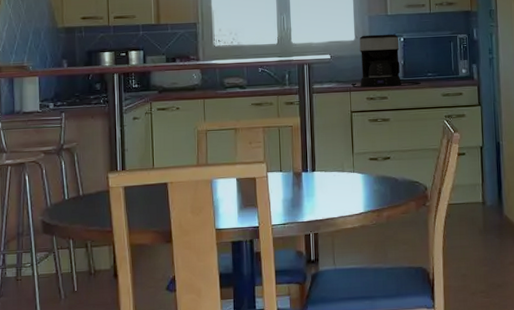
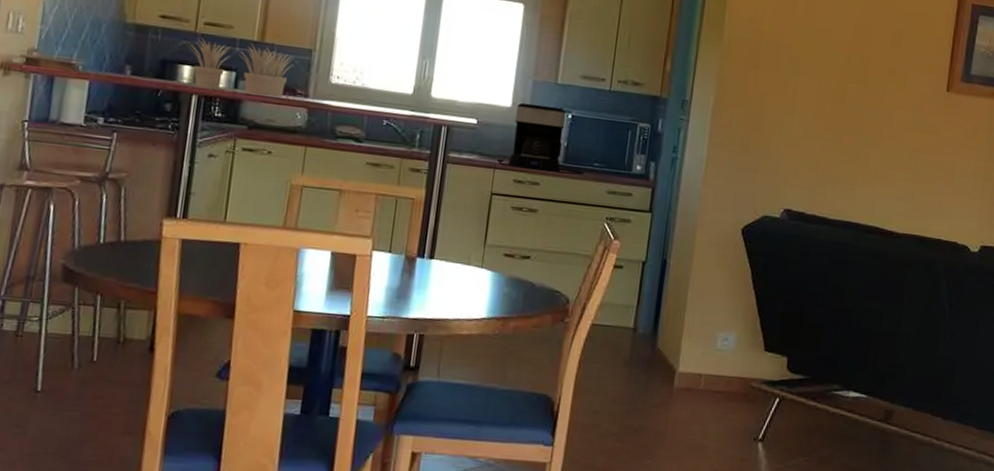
plant: none [105,26,185,67] -> present [189,37,294,97]

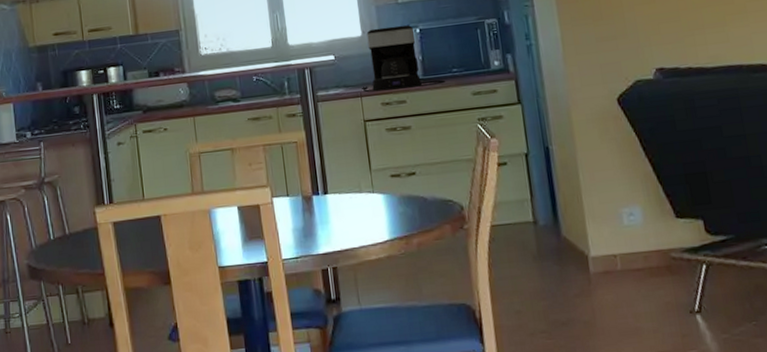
plant: present [189,37,294,97] -> none [80,37,168,87]

